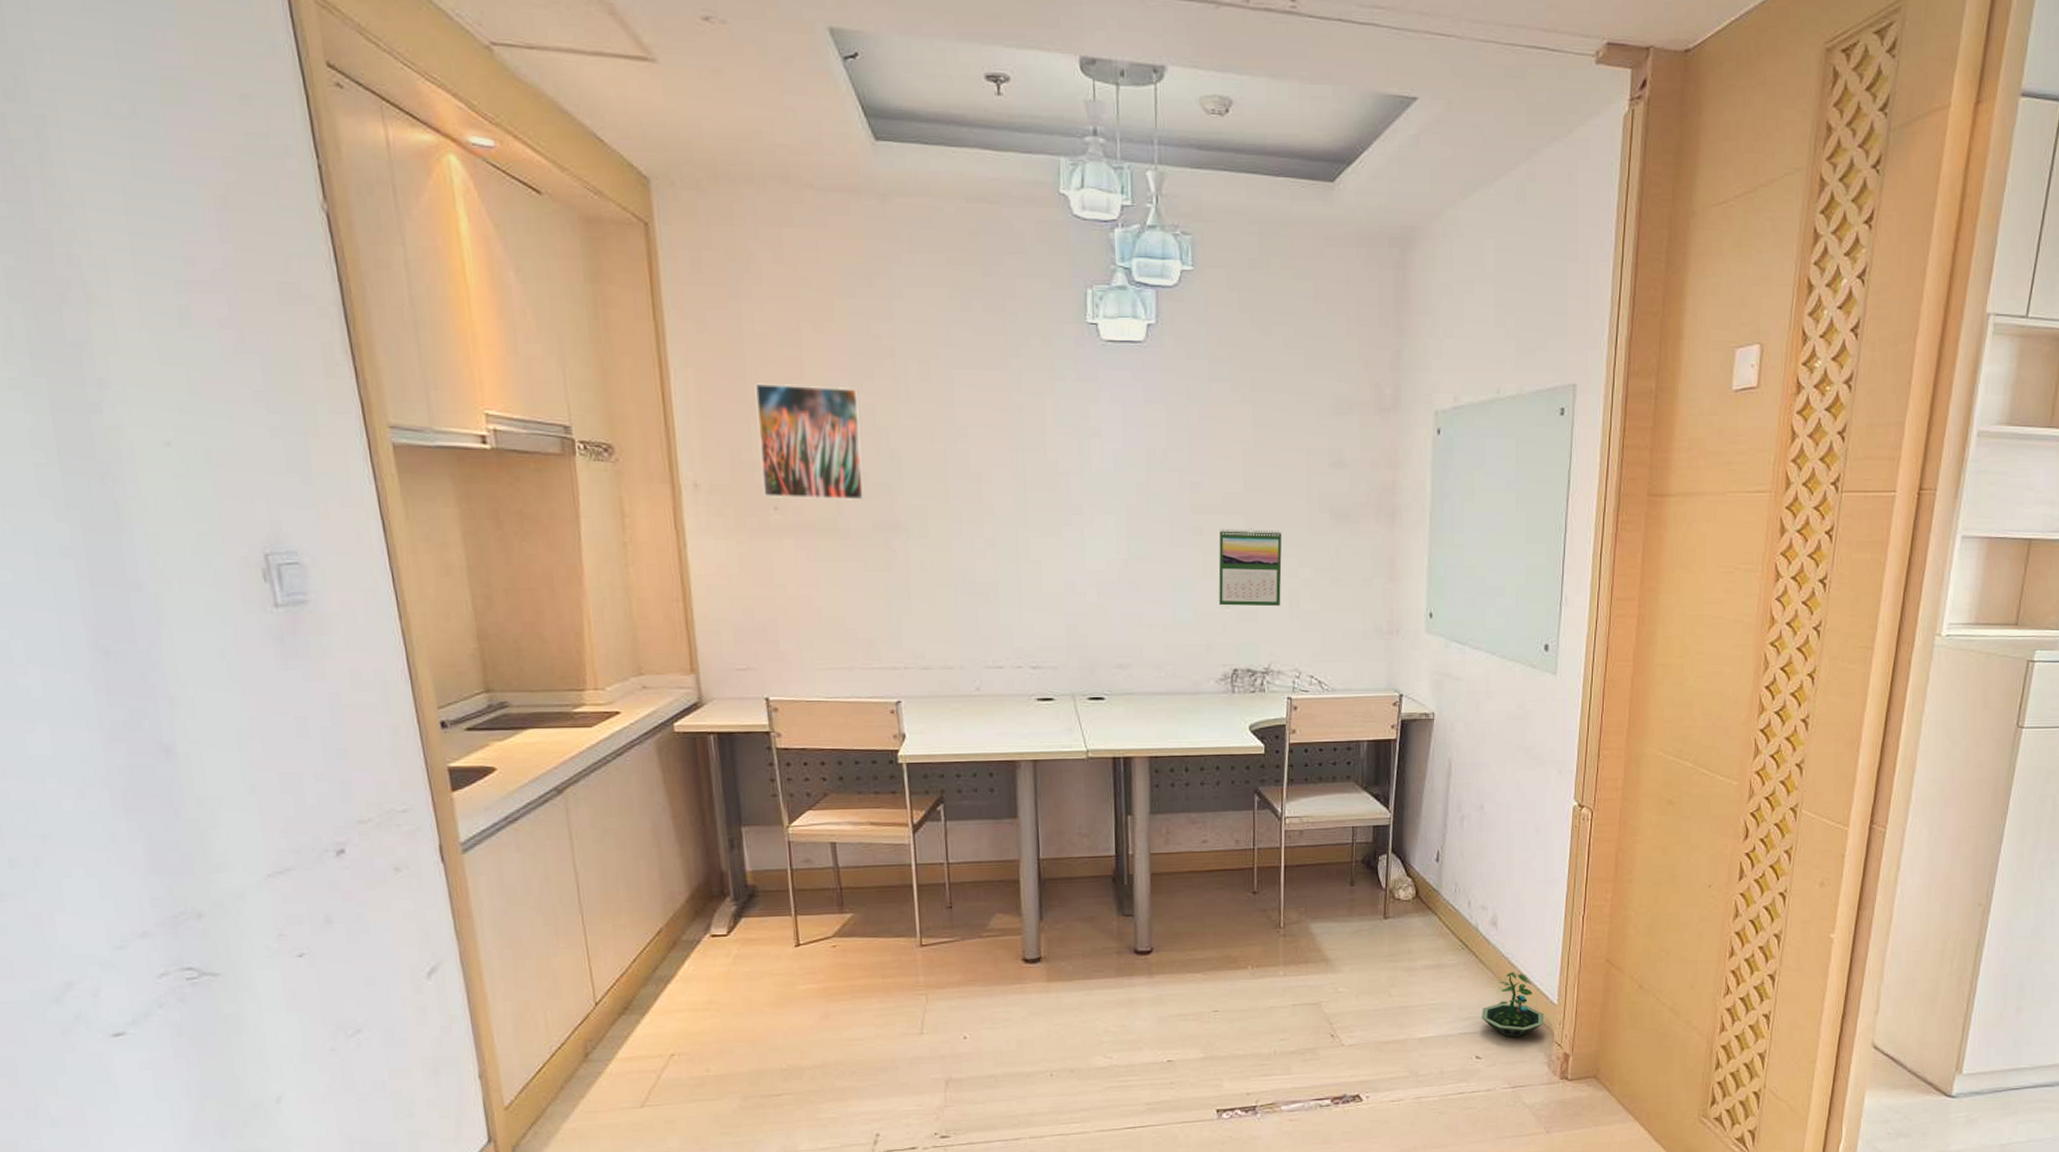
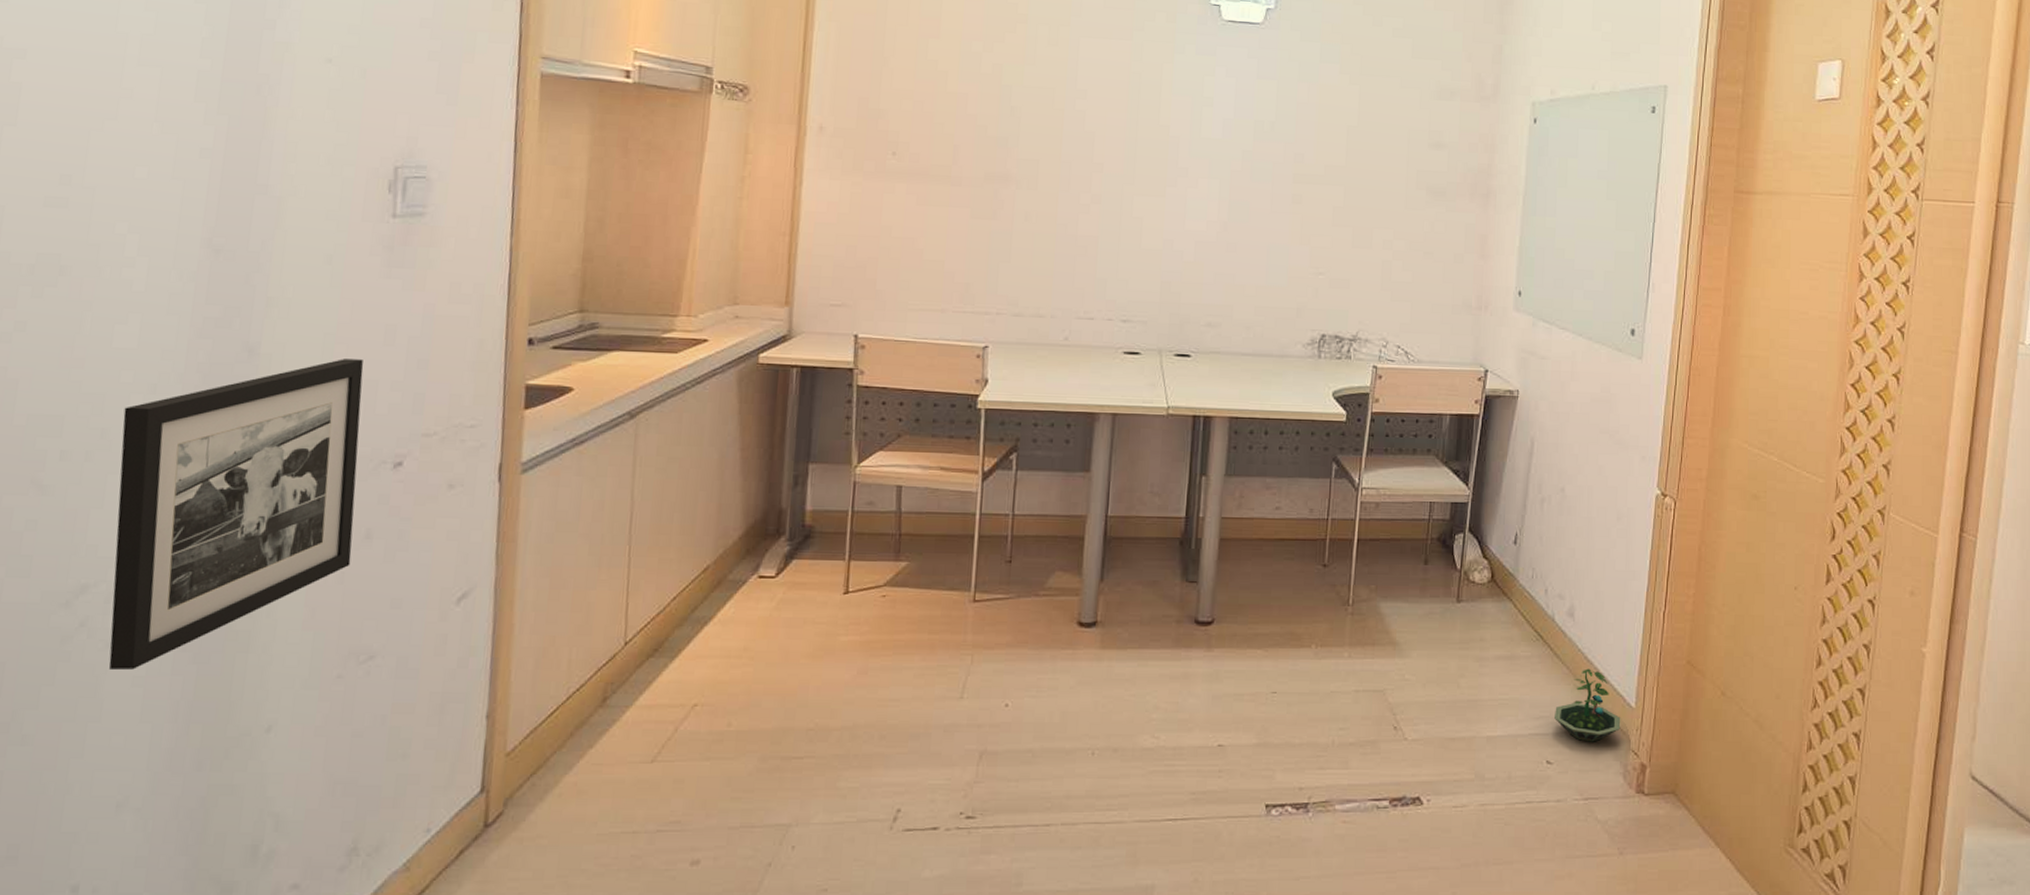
picture frame: none [58,752,318,1057] -> present [108,359,364,671]
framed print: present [754,383,865,501] -> none [884,39,989,152]
calendar: present [1218,528,1282,607] -> none [1313,199,1379,276]

